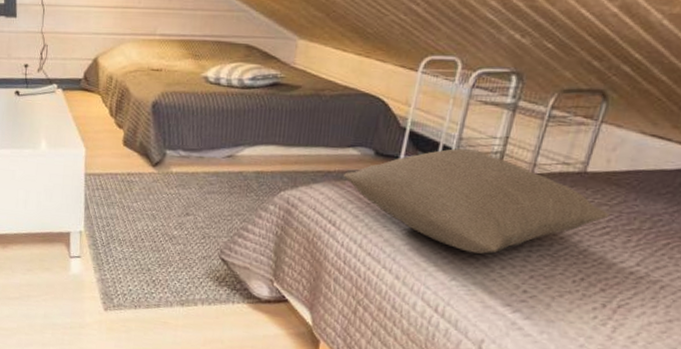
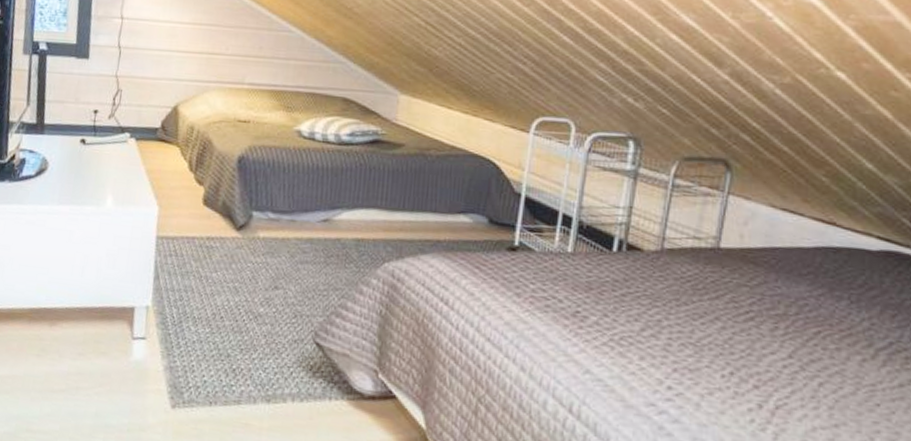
pillow: present [344,148,610,254] -> none [455,218,751,341]

